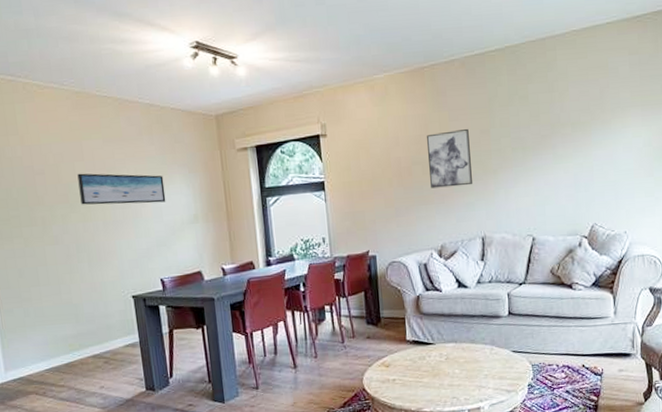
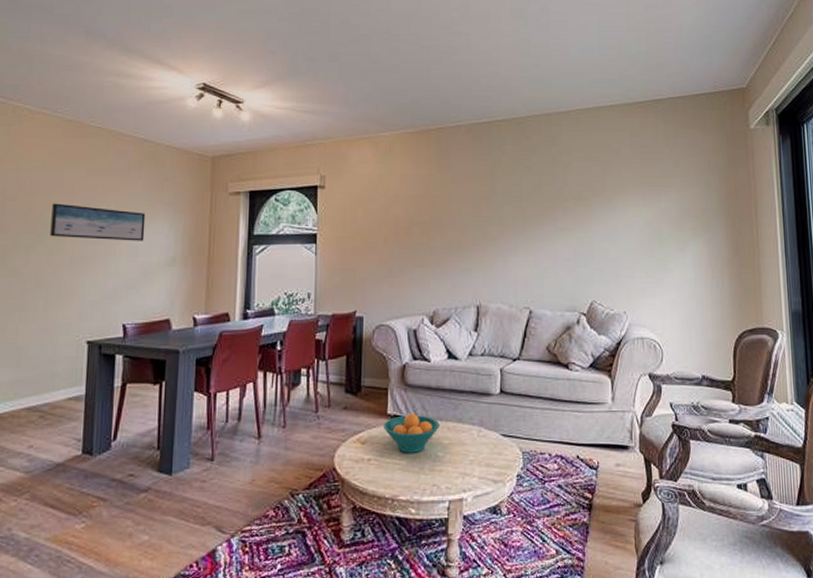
fruit bowl: none [404,337,455,372] -> present [384,412,439,453]
wall art: present [426,128,473,188] -> none [427,193,472,251]

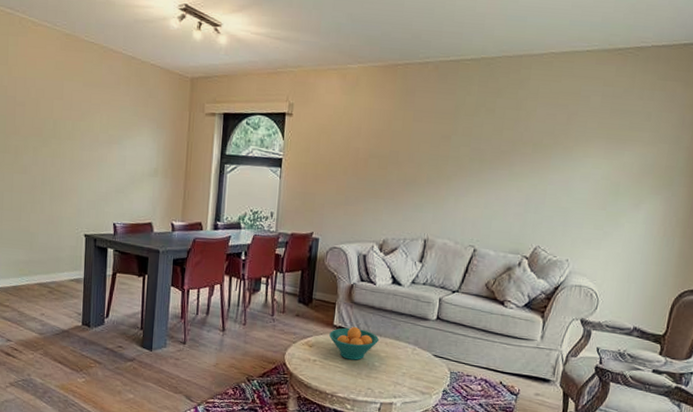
wall art: present [50,203,146,241] -> none [53,111,133,152]

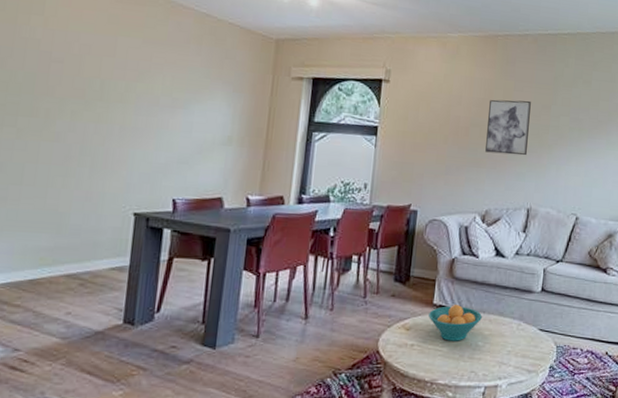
wall art: none [384,130,430,187] -> present [485,99,531,156]

